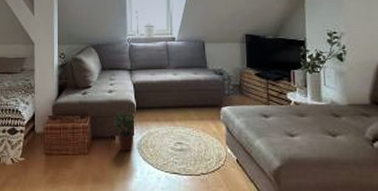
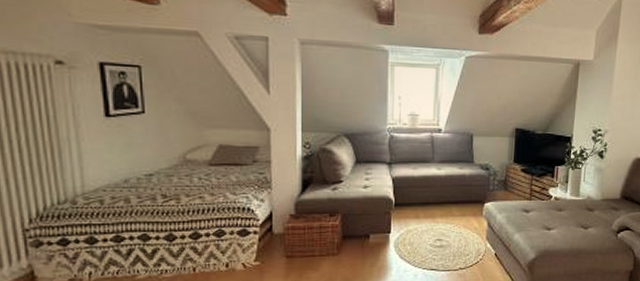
potted plant: present [113,111,136,152] -> none [367,208,394,251]

